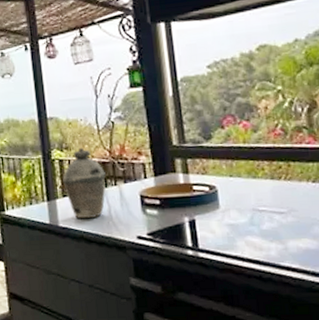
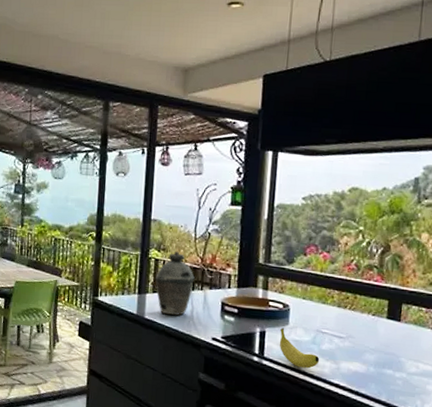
fruit: none [211,212,263,255] -> present [279,327,320,369]

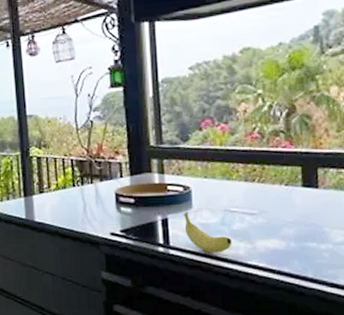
kettle: present [155,251,195,316] -> none [40,145,82,215]

